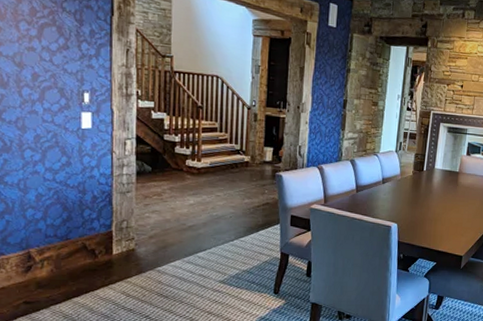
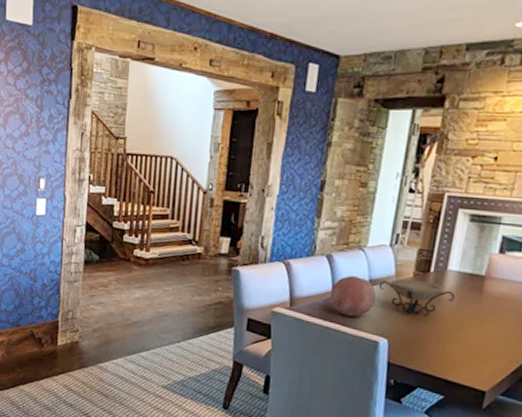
decorative ball: none [355,176,387,208] -> present [330,276,376,317]
decorative bowl: none [389,176,441,204] -> present [378,279,455,316]

